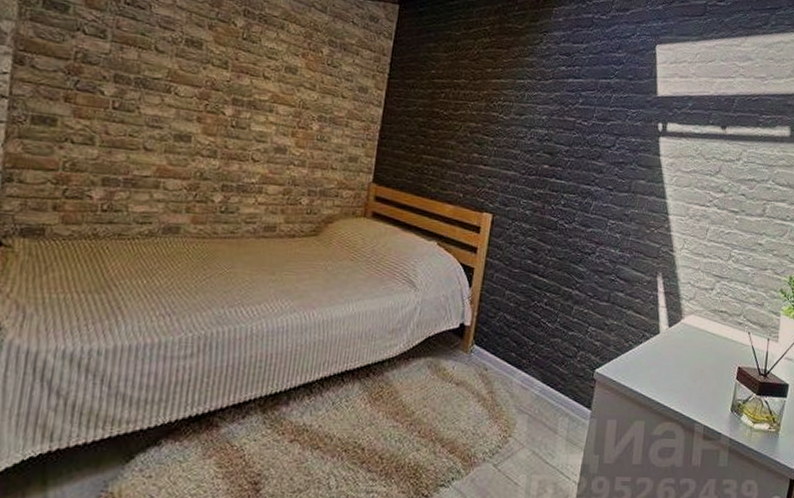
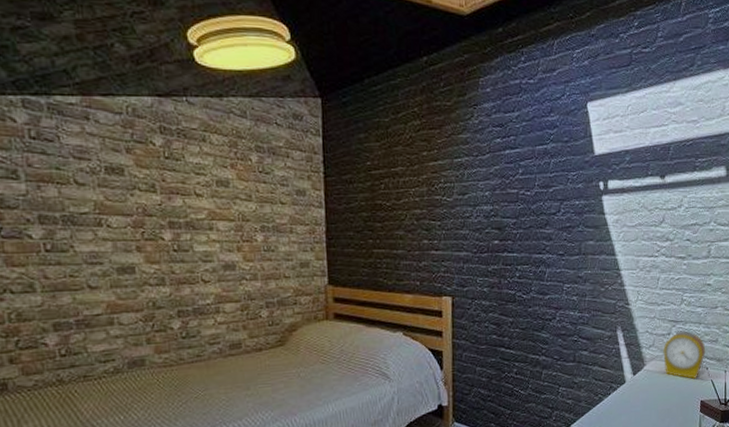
alarm clock: none [702,288,750,343] -> present [663,330,706,380]

